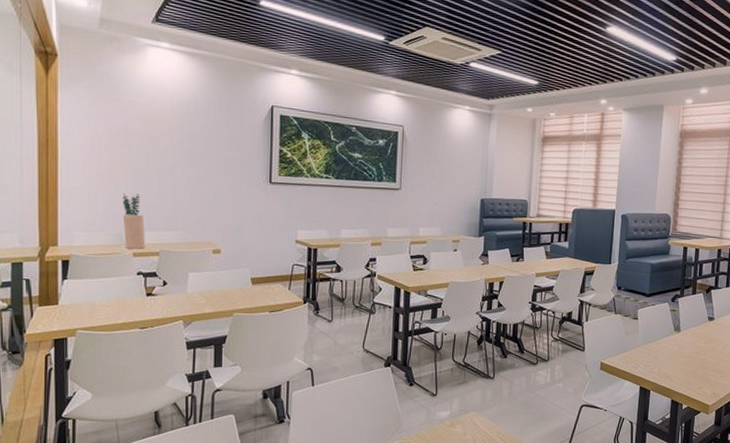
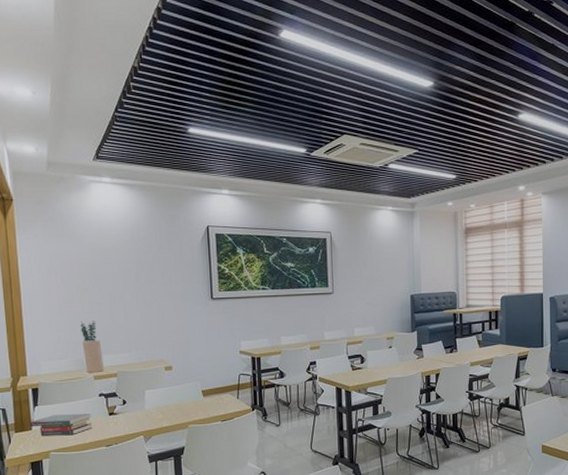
books: none [56,290,127,314] -> present [29,414,92,437]

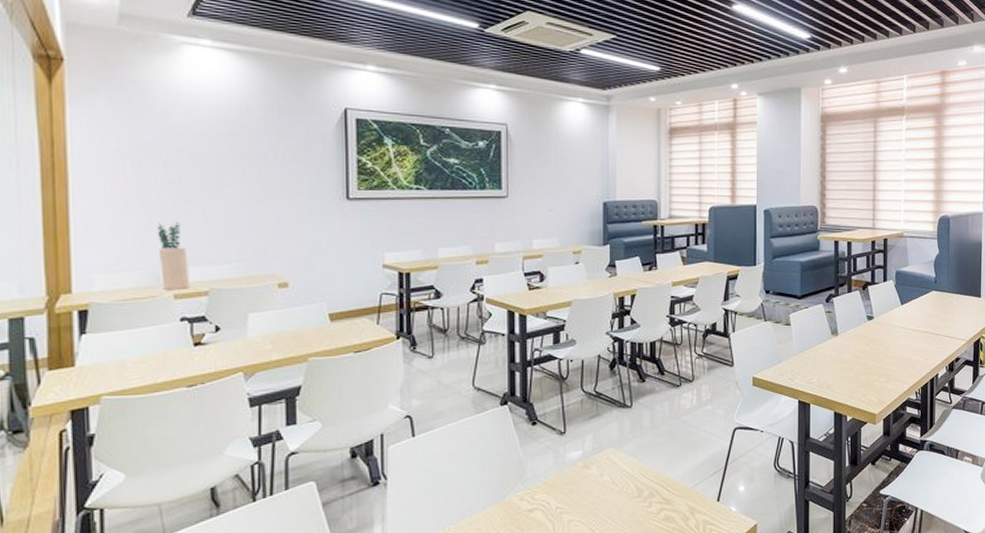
books: present [29,414,92,437] -> none [71,344,168,375]

